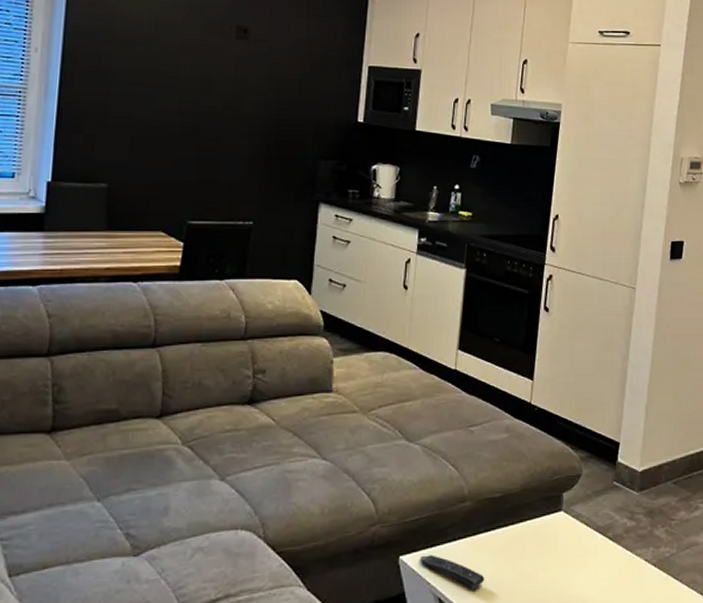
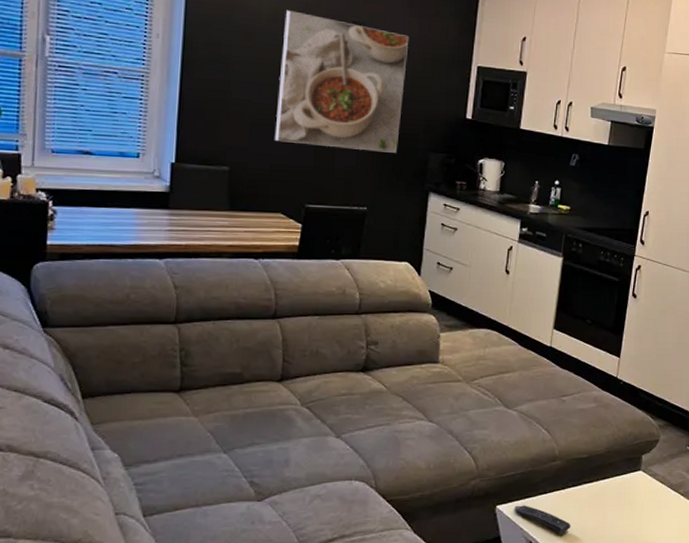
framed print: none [155,17,297,162] -> present [274,10,410,153]

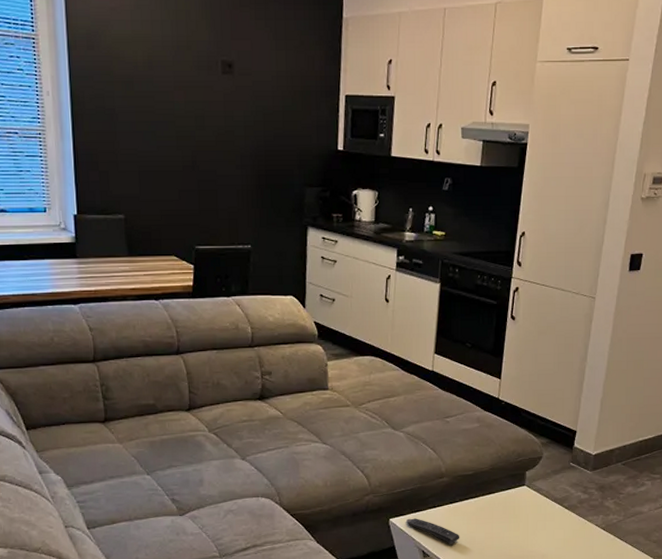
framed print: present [274,10,410,153] -> none [159,55,277,190]

